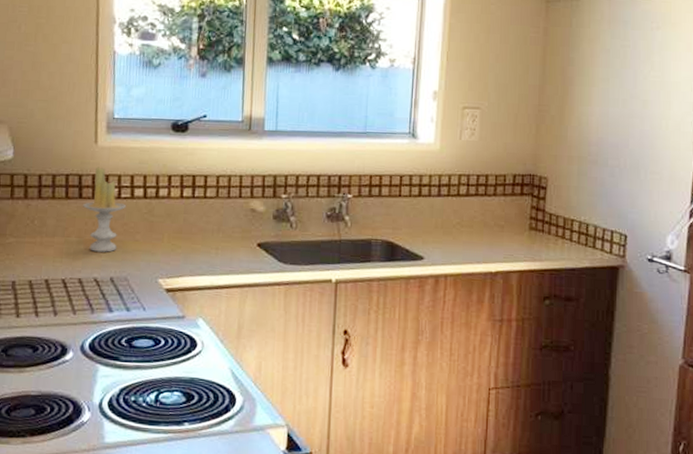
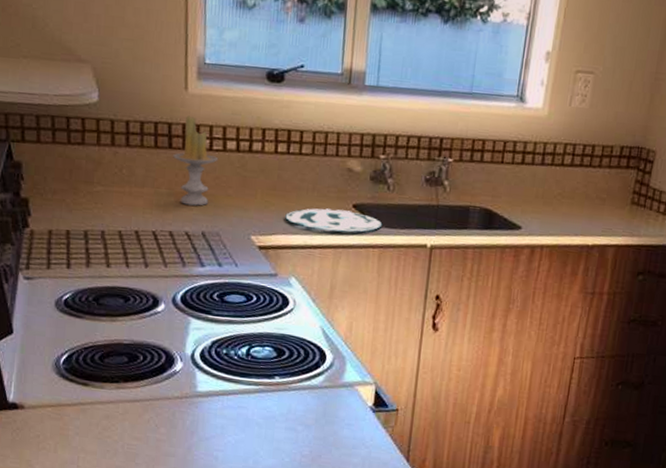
plate: none [191,248,287,271] -> present [285,208,383,232]

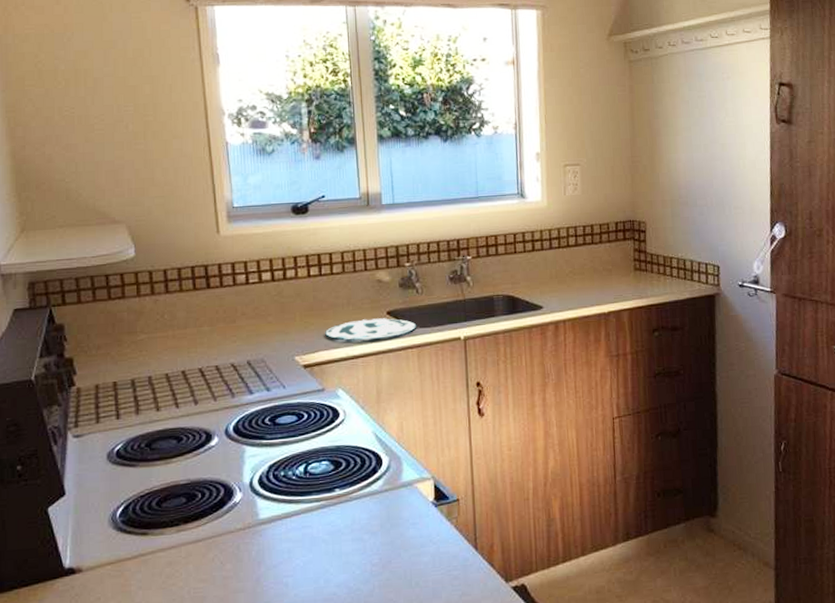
candle: present [173,115,219,206] -> none [212,256,256,338]

